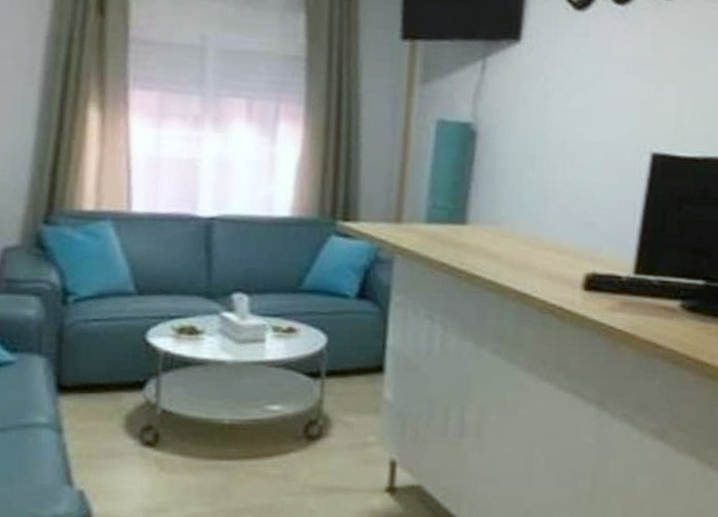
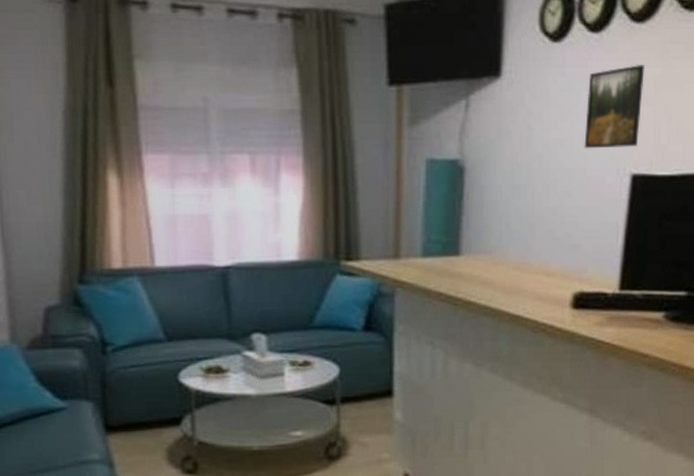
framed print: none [604,40,671,125] -> present [584,64,646,149]

